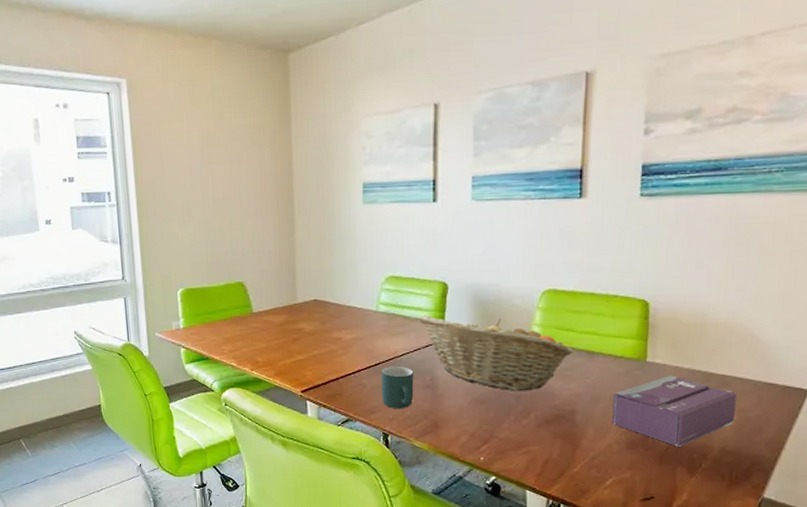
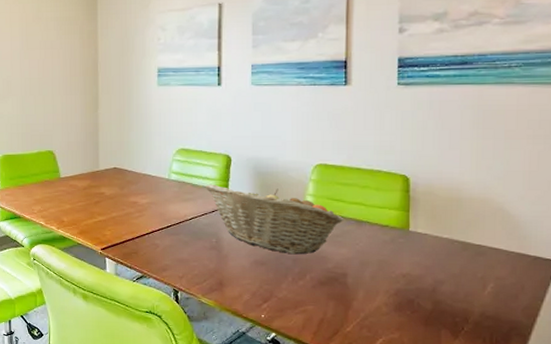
mug: present [382,366,414,409] -> none [173,229,201,268]
tissue box: present [611,375,737,447] -> none [379,243,492,310]

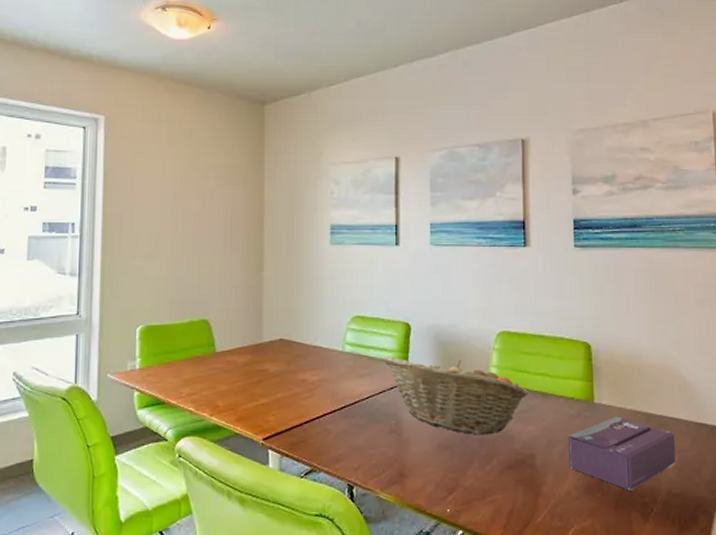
tissue box: none [379,243,492,310] -> present [568,416,676,491]

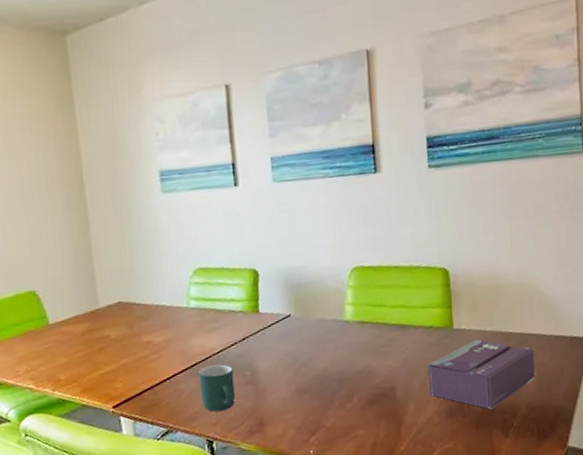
mug: none [347,410,379,457] -> present [199,364,236,412]
fruit basket: present [384,356,530,435] -> none [232,301,387,376]

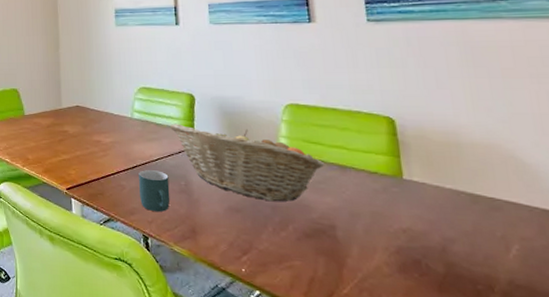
fruit basket: none [232,301,387,376] -> present [170,124,325,202]
tissue box: present [428,339,535,410] -> none [374,194,517,275]

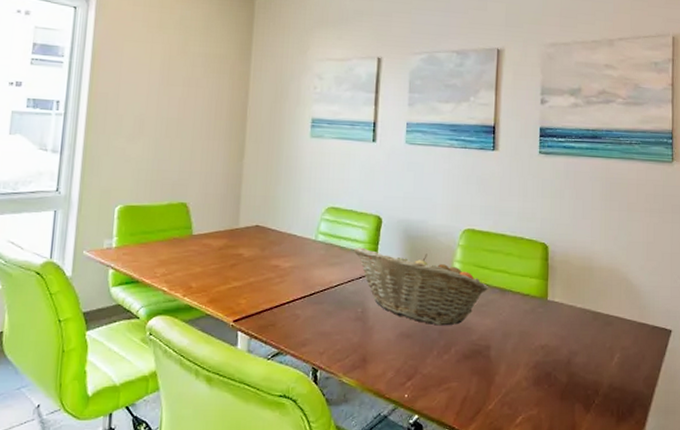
mug: present [139,170,170,213] -> none [314,297,346,342]

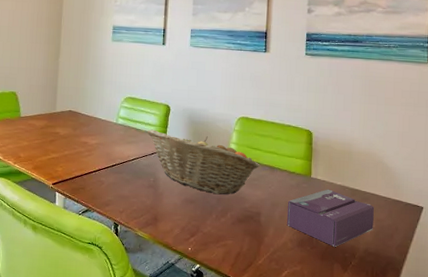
tissue box: none [520,313,618,383] -> present [286,189,374,247]

